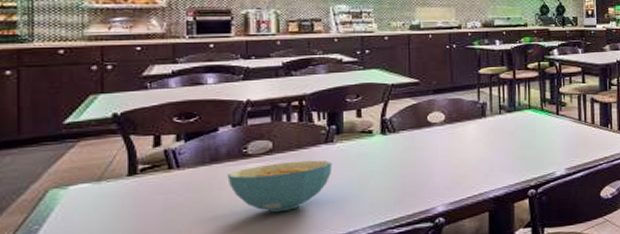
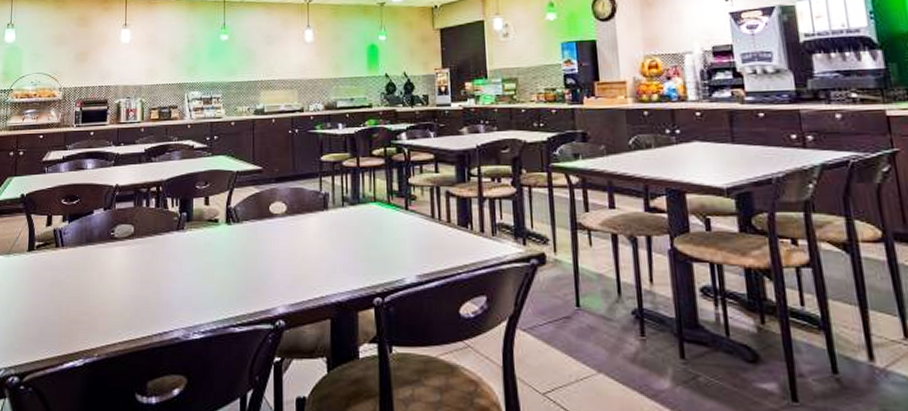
cereal bowl: present [227,160,332,213] -> none [98,247,182,298]

